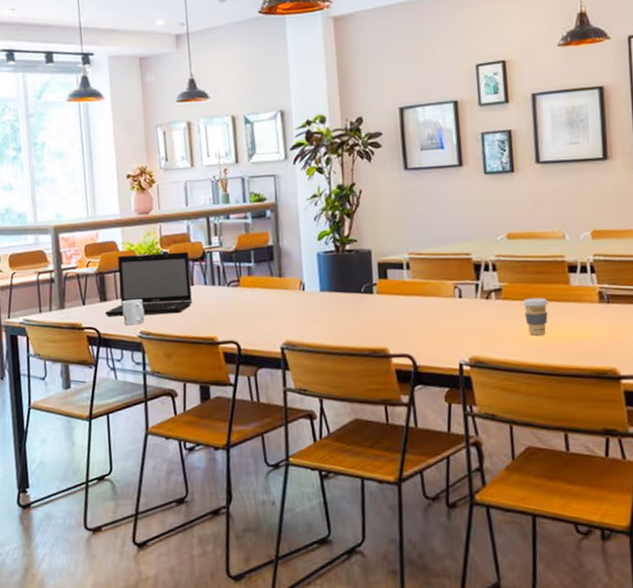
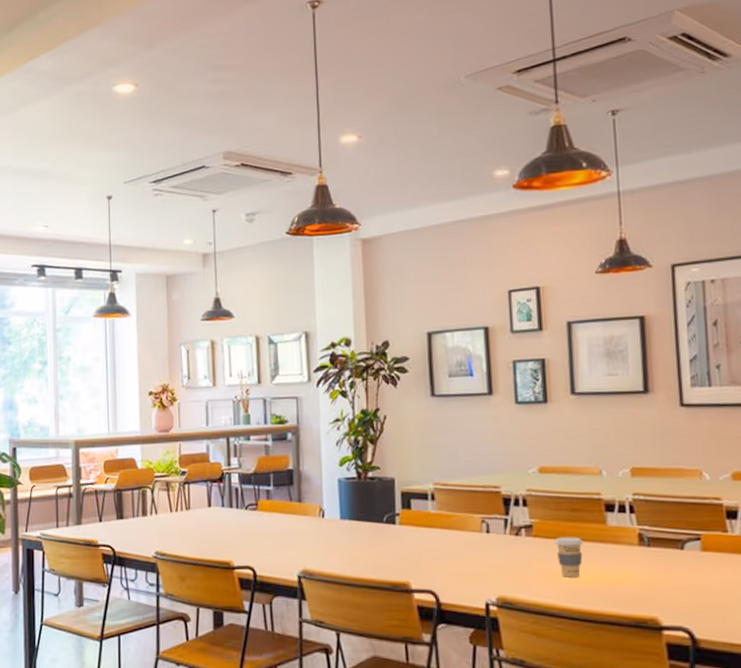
laptop: present [104,251,192,317] -> none [121,472,209,535]
mug: present [122,299,145,325] -> none [138,518,161,544]

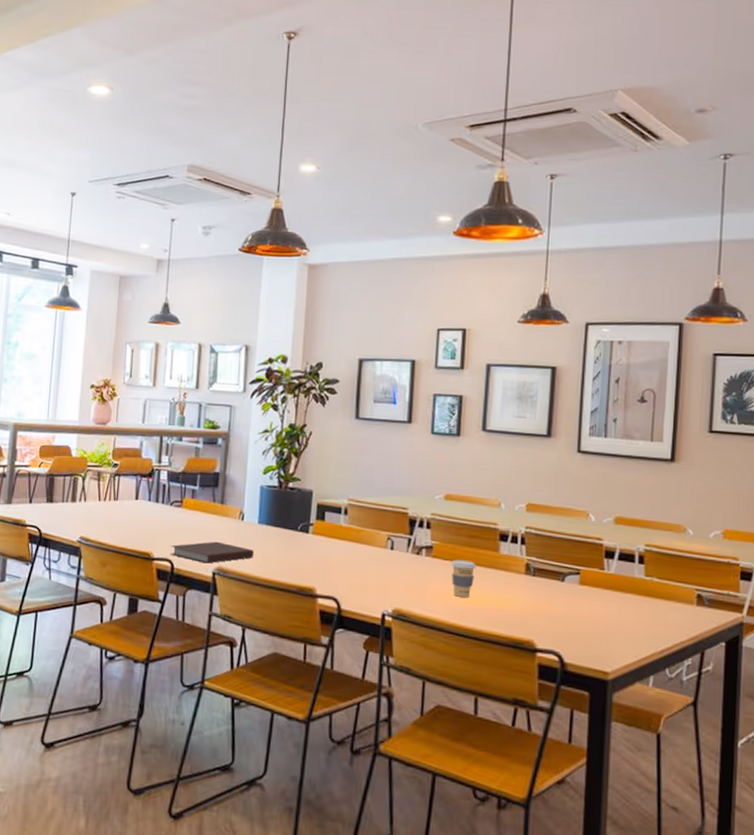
notebook: none [250,542,340,567] -> present [170,541,255,564]

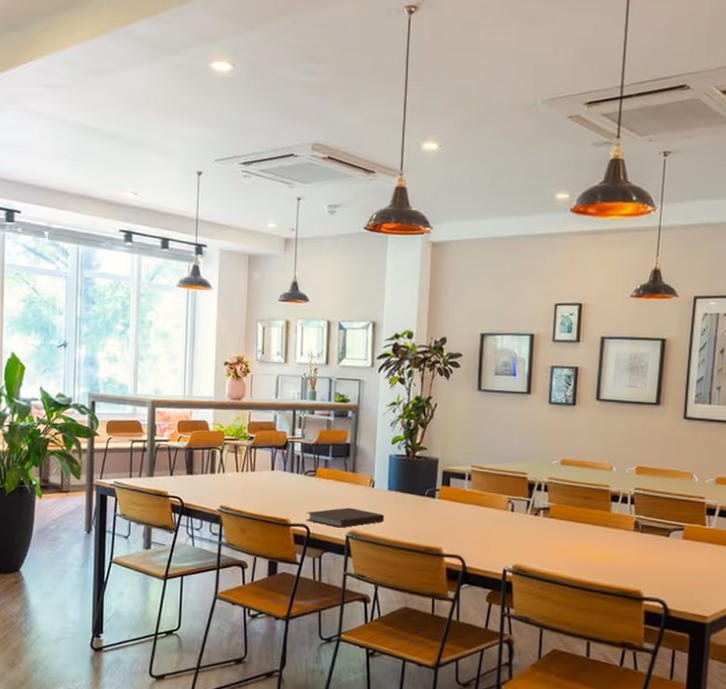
coffee cup: present [450,560,476,598] -> none [566,519,590,553]

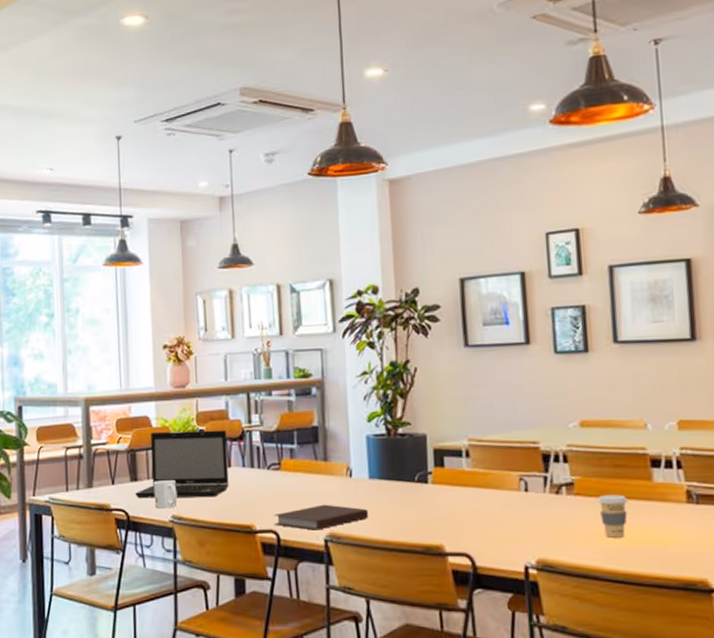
laptop: none [190,434,273,494] -> present [135,429,229,498]
mug: none [206,476,226,499] -> present [153,480,177,508]
coffee cup: none [566,519,590,553] -> present [597,494,628,538]

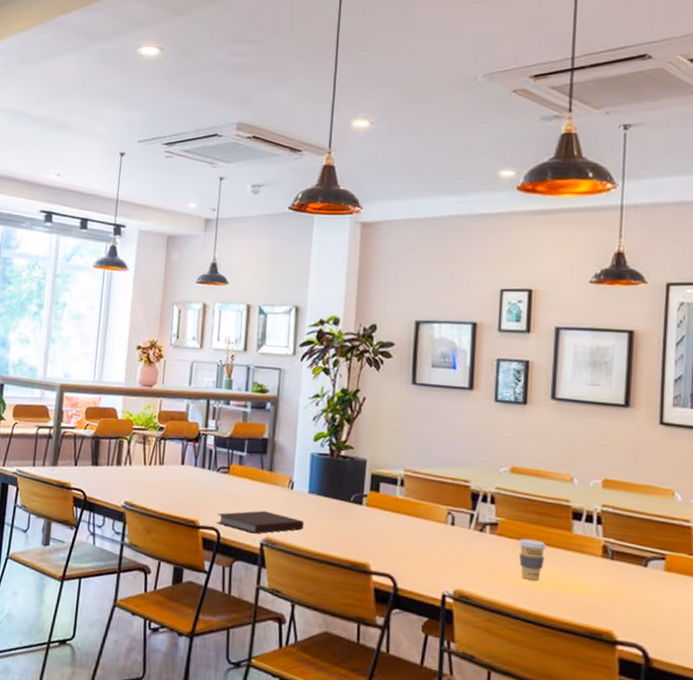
laptop: present [135,429,229,498] -> none [94,423,185,490]
mug: present [153,480,177,508] -> none [110,468,132,494]

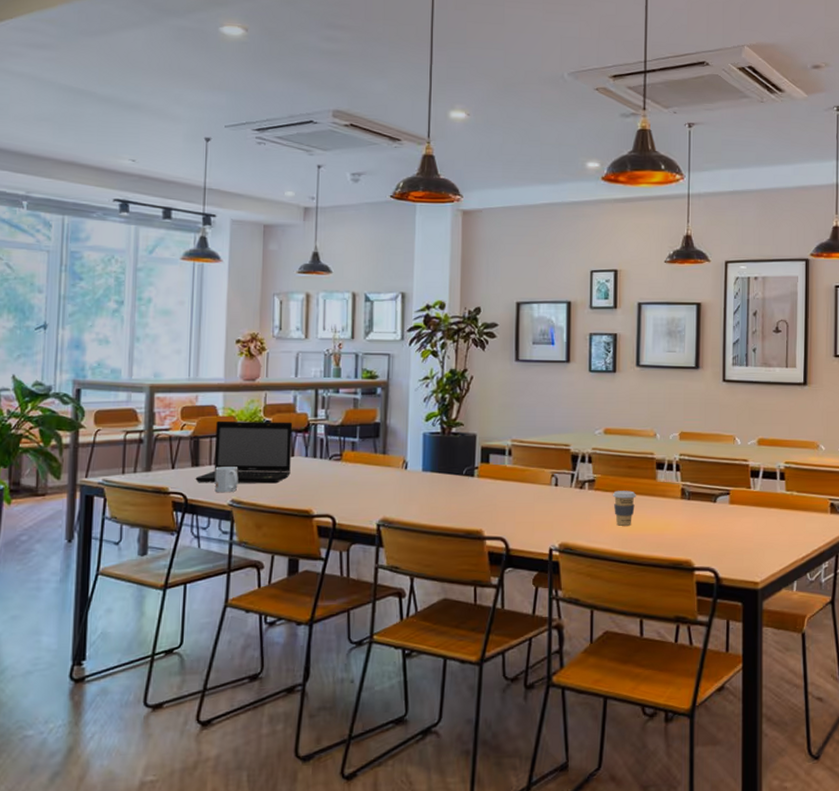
laptop: none [94,423,185,490] -> present [195,420,293,484]
mug: none [110,468,132,494] -> present [214,467,239,492]
notebook: present [216,510,305,534] -> none [331,492,420,516]

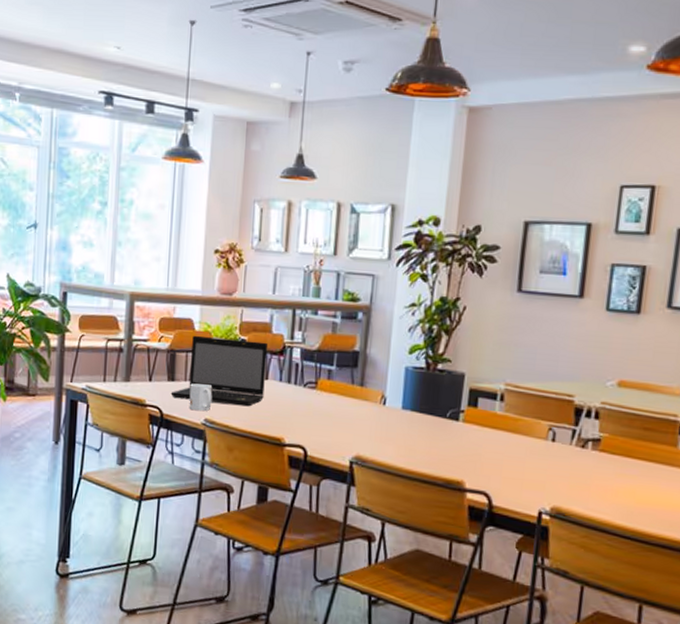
coffee cup: present [612,490,636,526] -> none [620,455,650,497]

